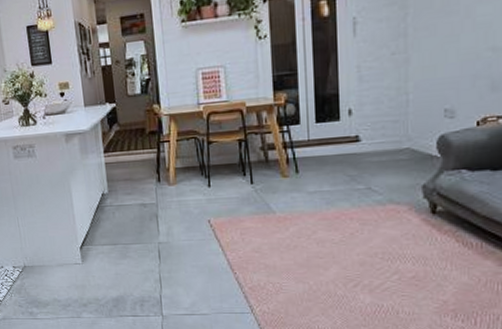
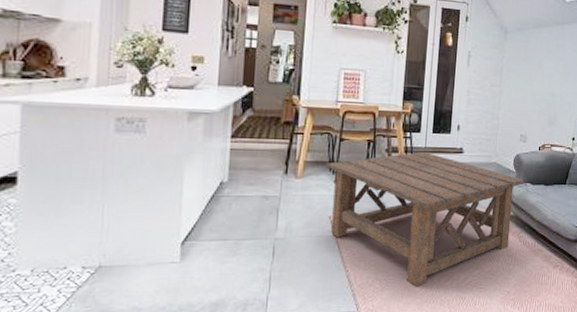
coffee table: none [197,145,457,291] -> present [326,152,525,287]

